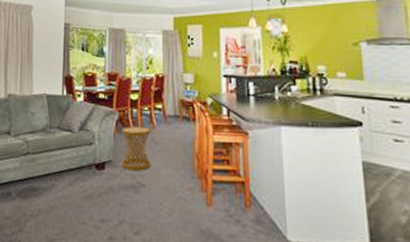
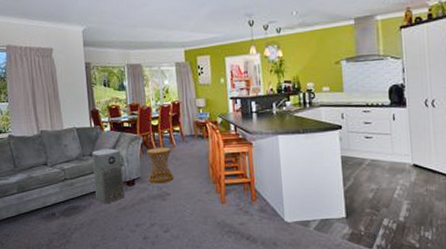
air purifier: none [59,121,93,190] -> present [92,148,124,204]

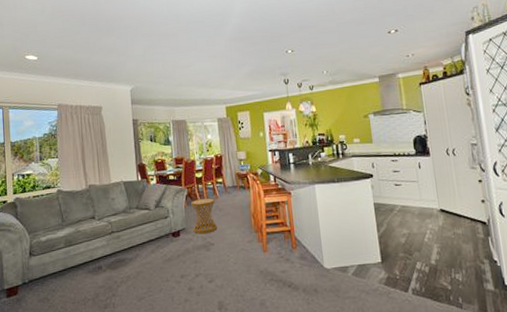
air purifier: present [92,148,124,204] -> none [139,200,170,256]

